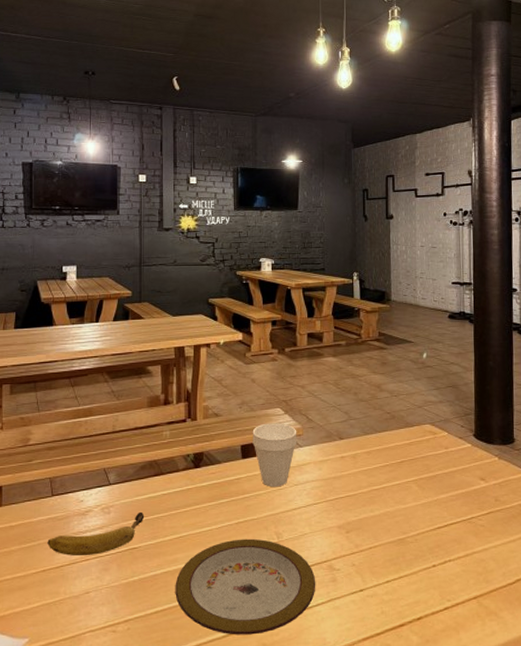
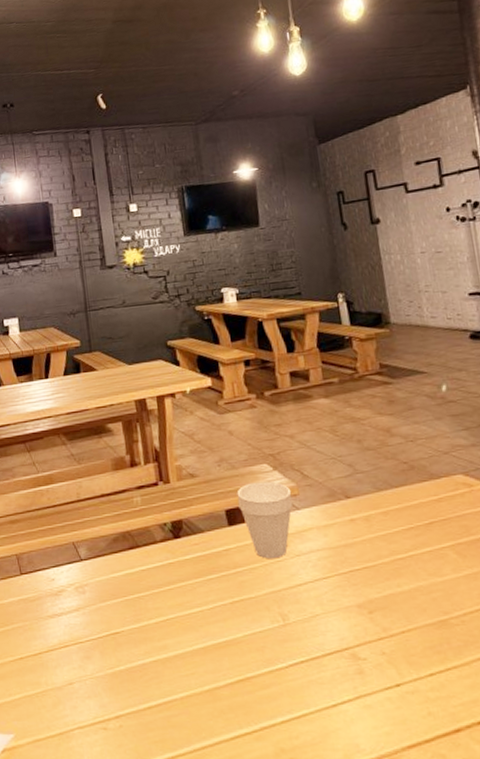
fruit: present [47,511,145,557] -> none [21,590,124,642]
plate: present [175,538,316,635] -> none [167,621,339,737]

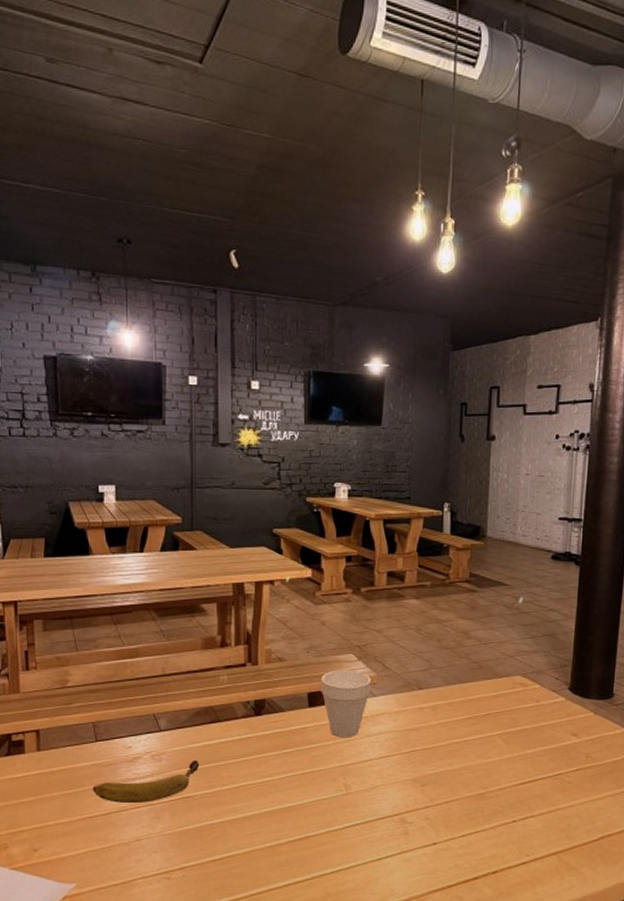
fruit: none [21,590,124,642] -> present [92,759,200,804]

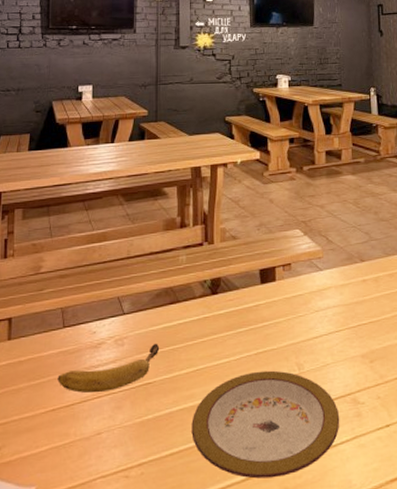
plate: none [233,790,386,885] -> present [191,370,340,479]
cup: present [321,670,372,738] -> none [271,245,318,314]

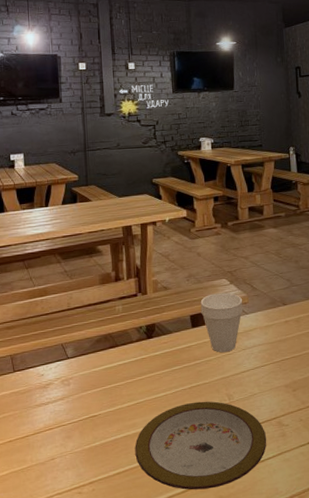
fruit: present [57,343,160,394] -> none [12,382,103,427]
cup: none [271,245,318,314] -> present [200,292,244,353]

